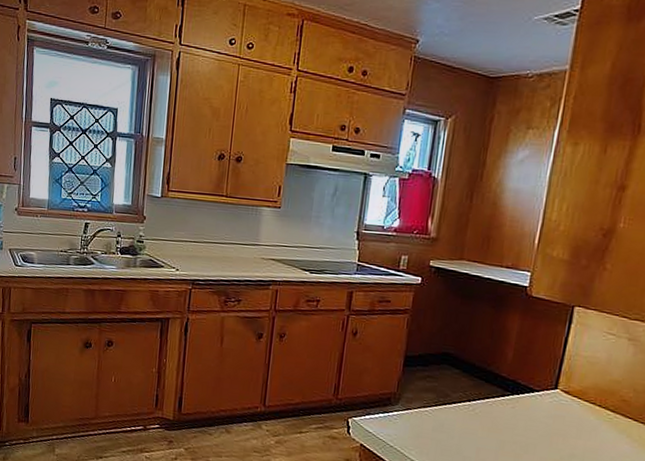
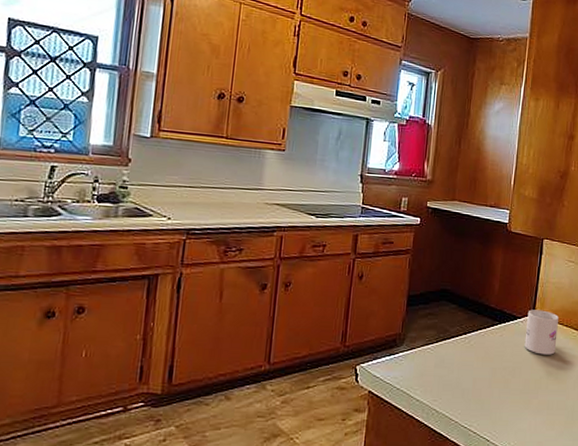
mug: none [542,383,589,436] -> present [524,309,559,355]

